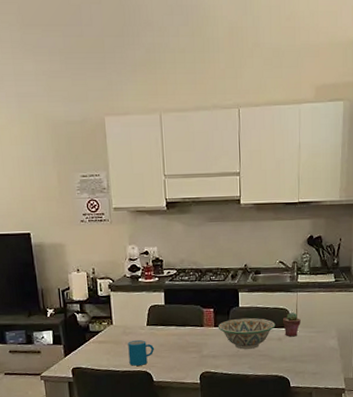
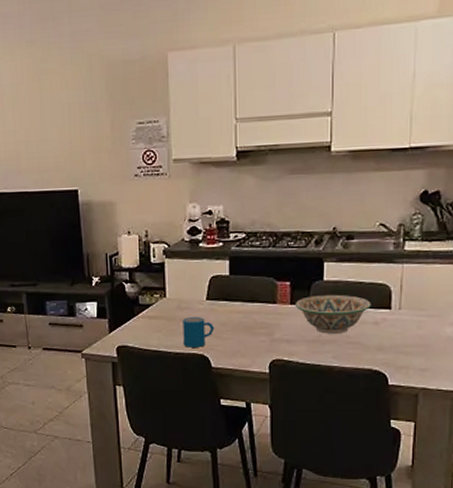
potted succulent: present [283,312,301,337] -> none [382,289,406,321]

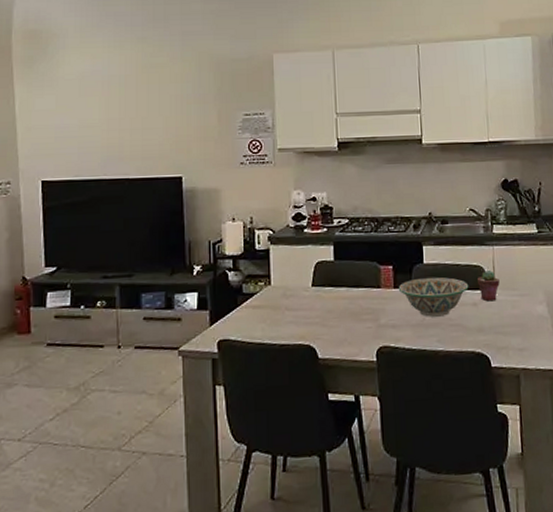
mug: present [183,317,215,347] -> none [288,305,321,338]
potted succulent: none [382,289,406,321] -> present [478,270,500,302]

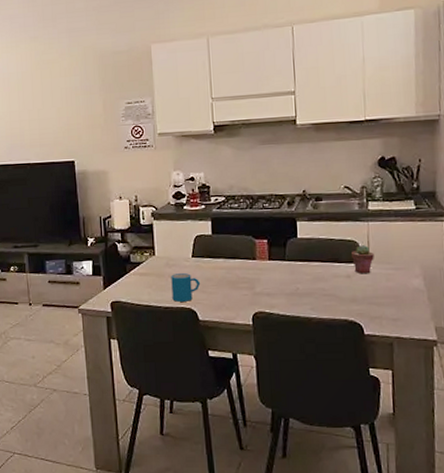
mug: none [288,305,321,338] -> present [171,273,201,302]
decorative bowl: present [398,277,469,318] -> none [273,250,343,288]

